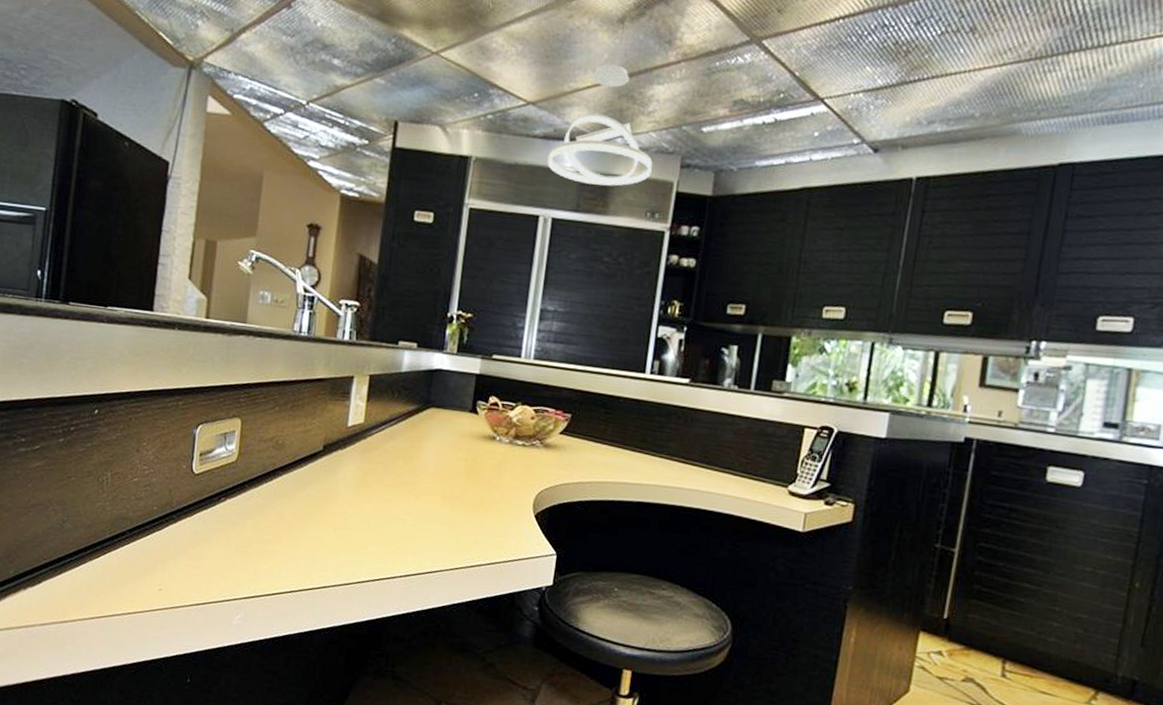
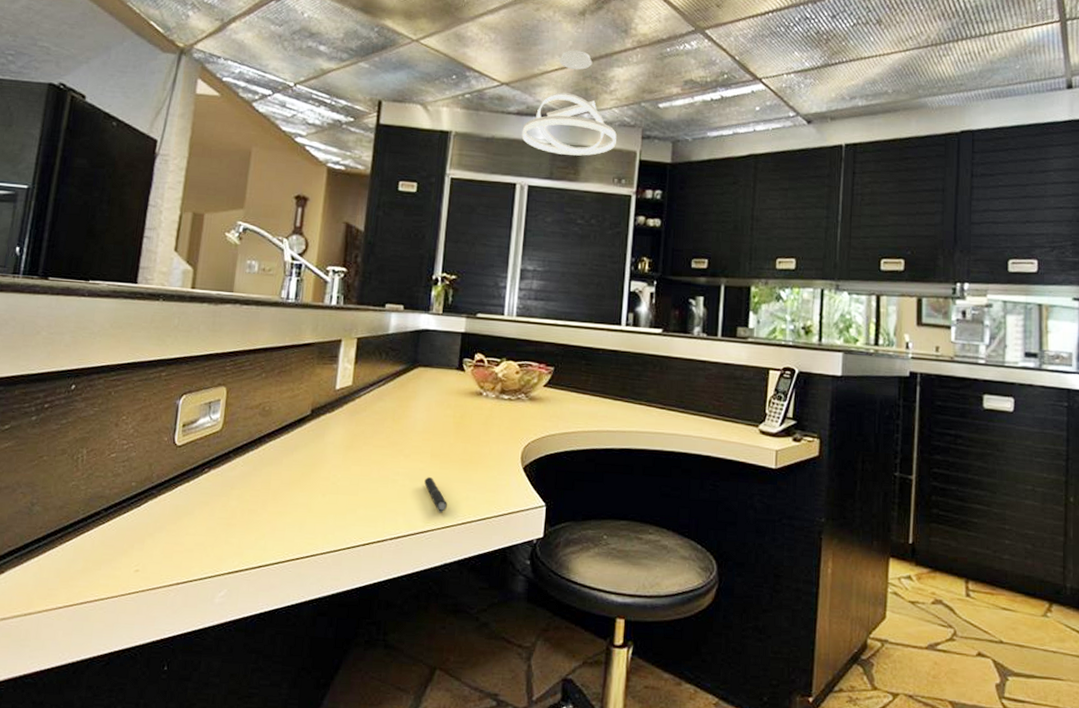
pen: none [434,519,457,555] -> present [424,477,447,513]

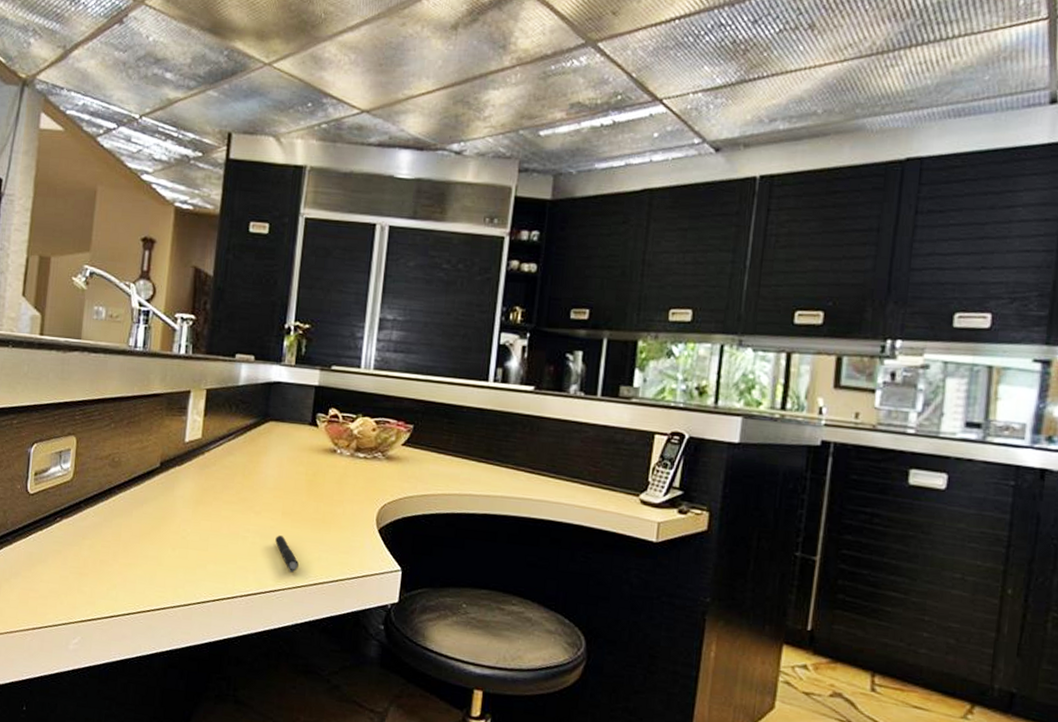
pendant light: present [522,50,617,156] -> none [383,70,490,192]

